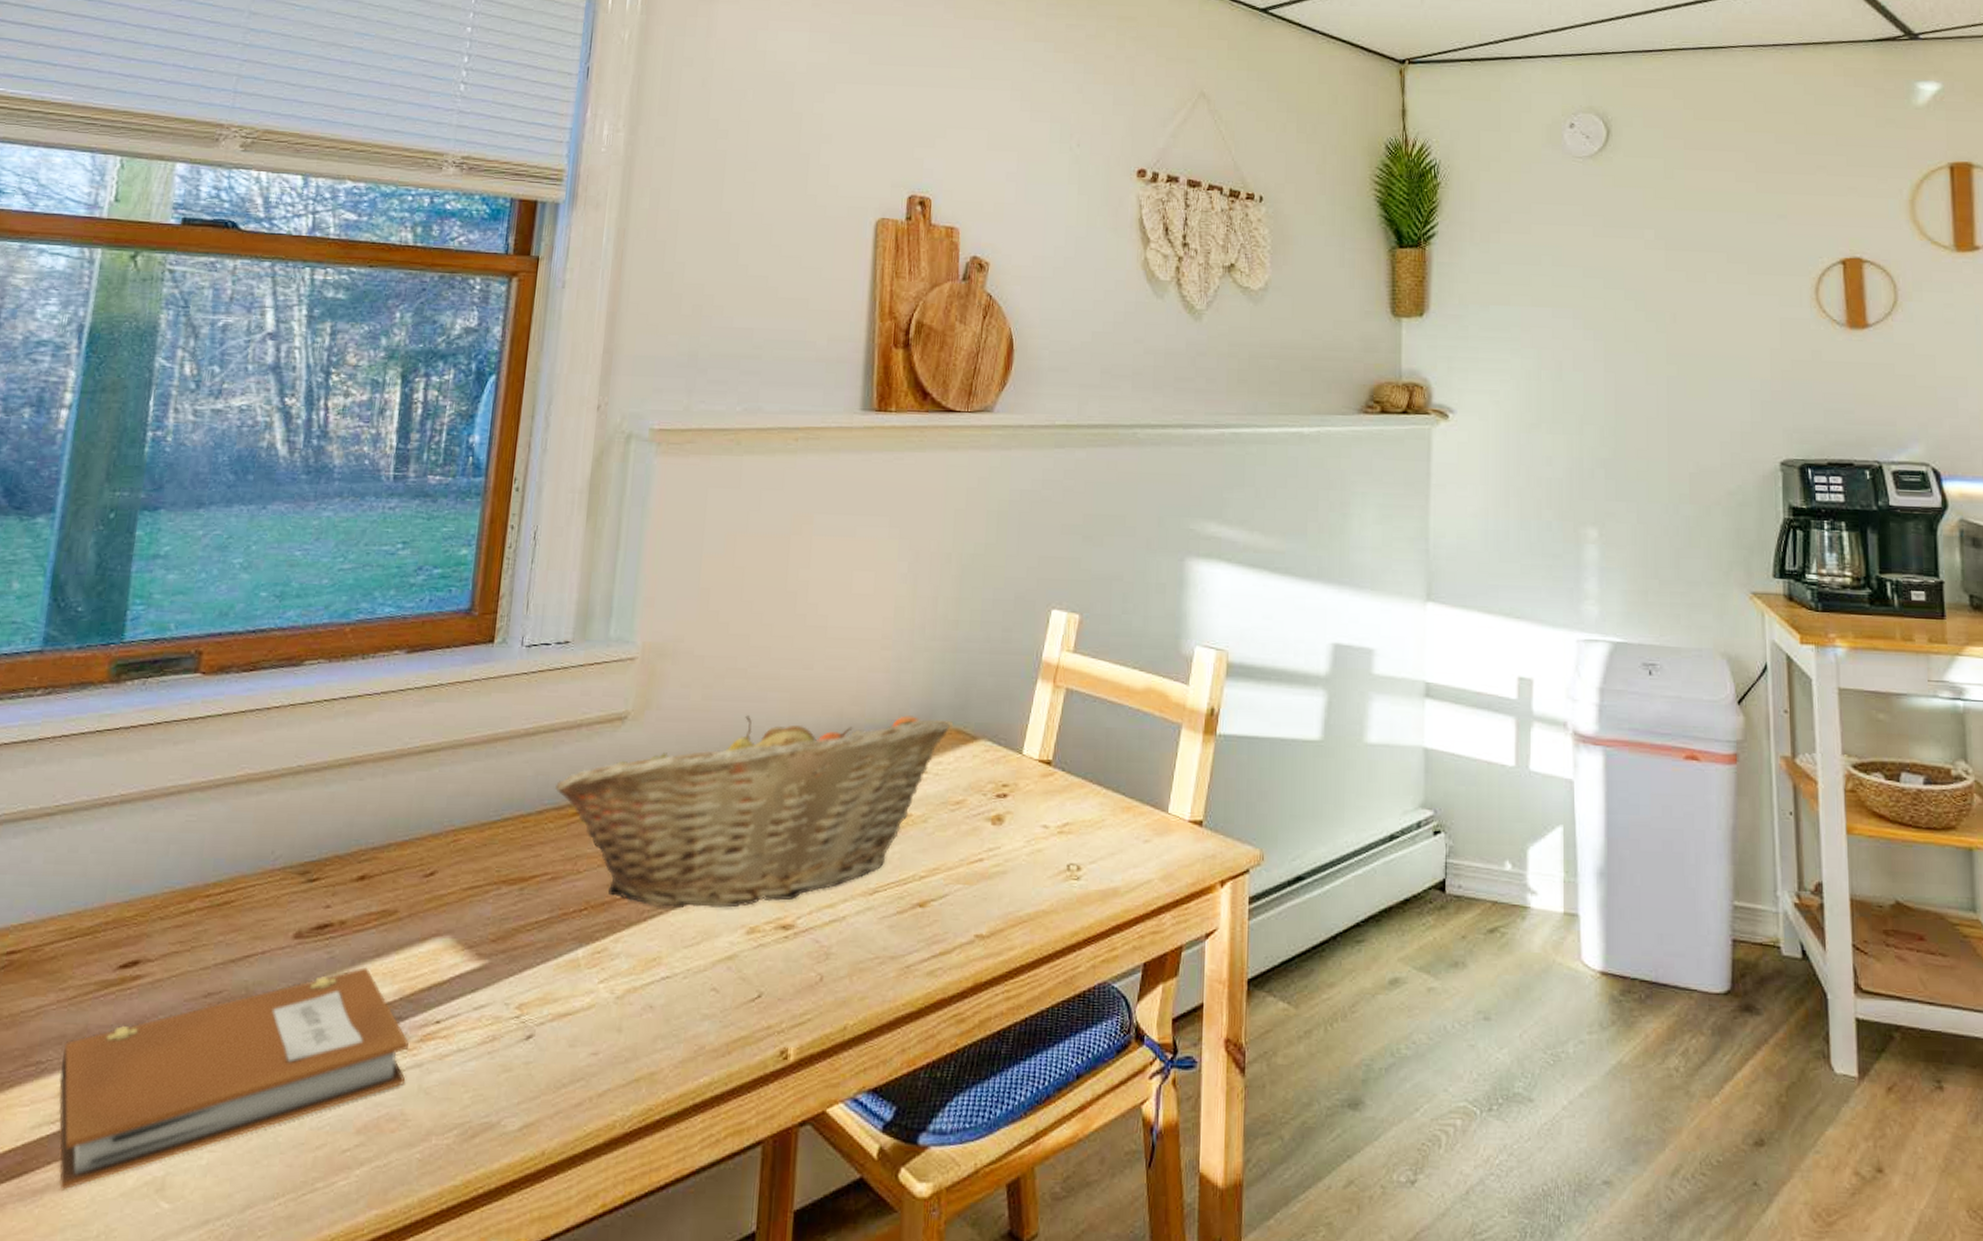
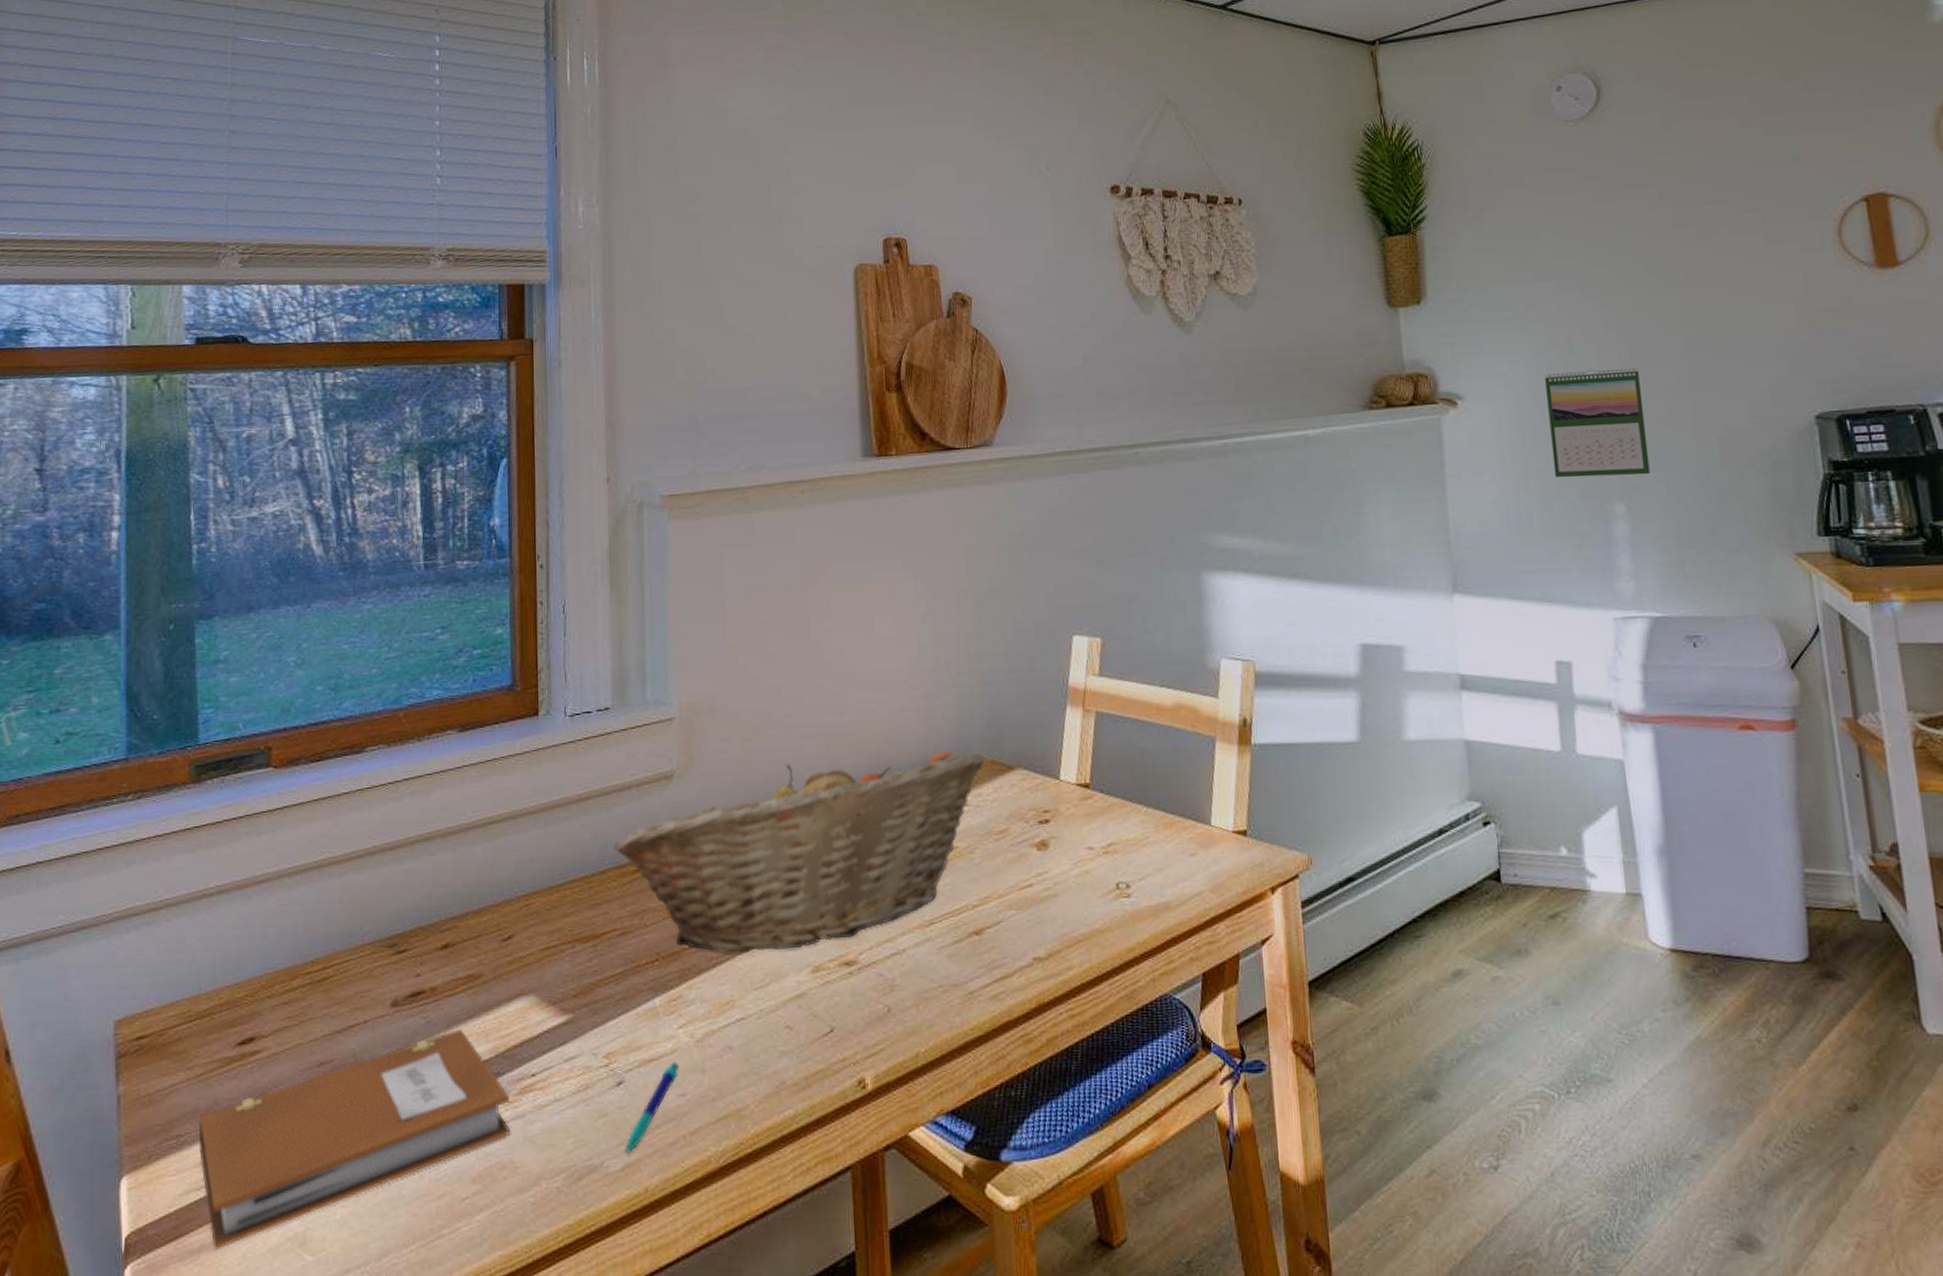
pen: none [525,1018,595,1114] -> present [625,1062,680,1155]
calendar: none [1534,395,1623,503] -> present [1545,367,1650,478]

